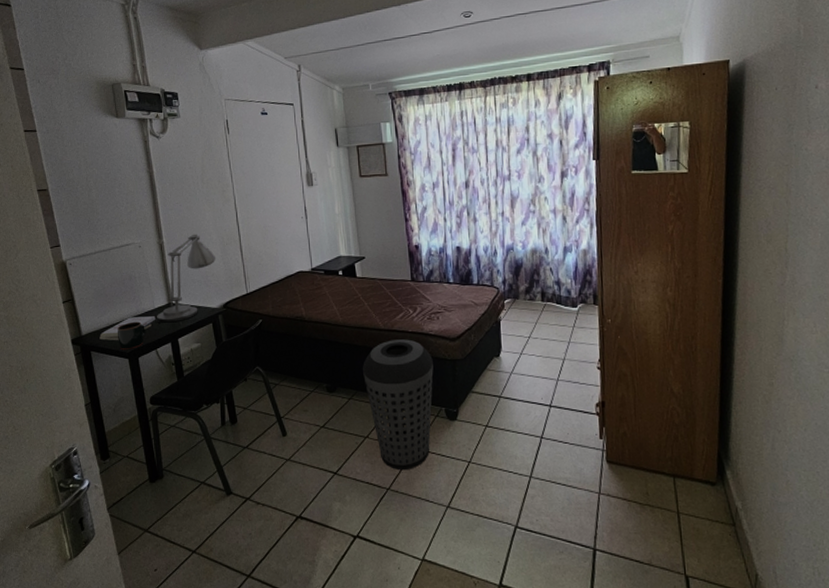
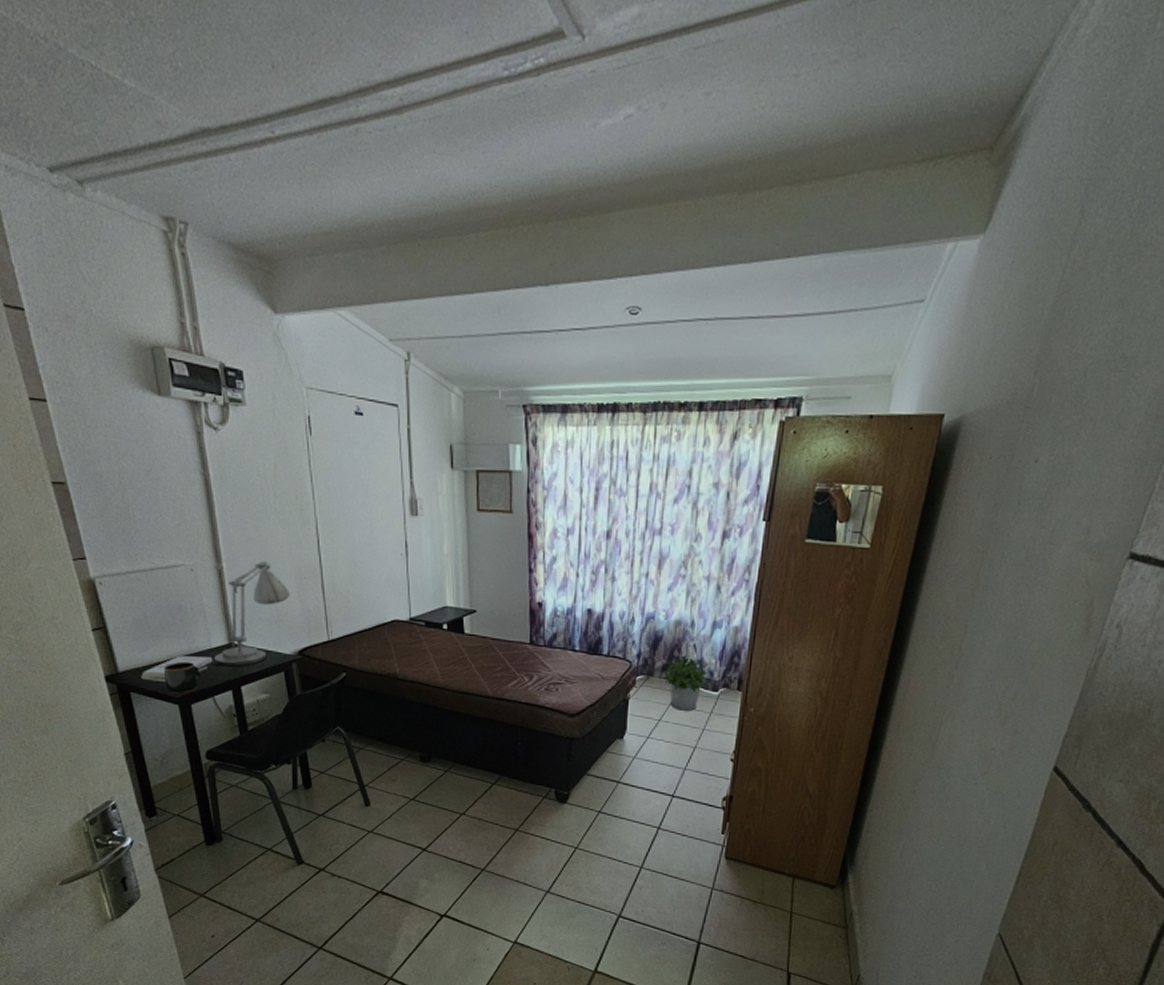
trash bin: present [363,339,434,469] -> none [464,709,546,851]
potted plant: none [526,278,565,327] -> present [662,655,707,711]

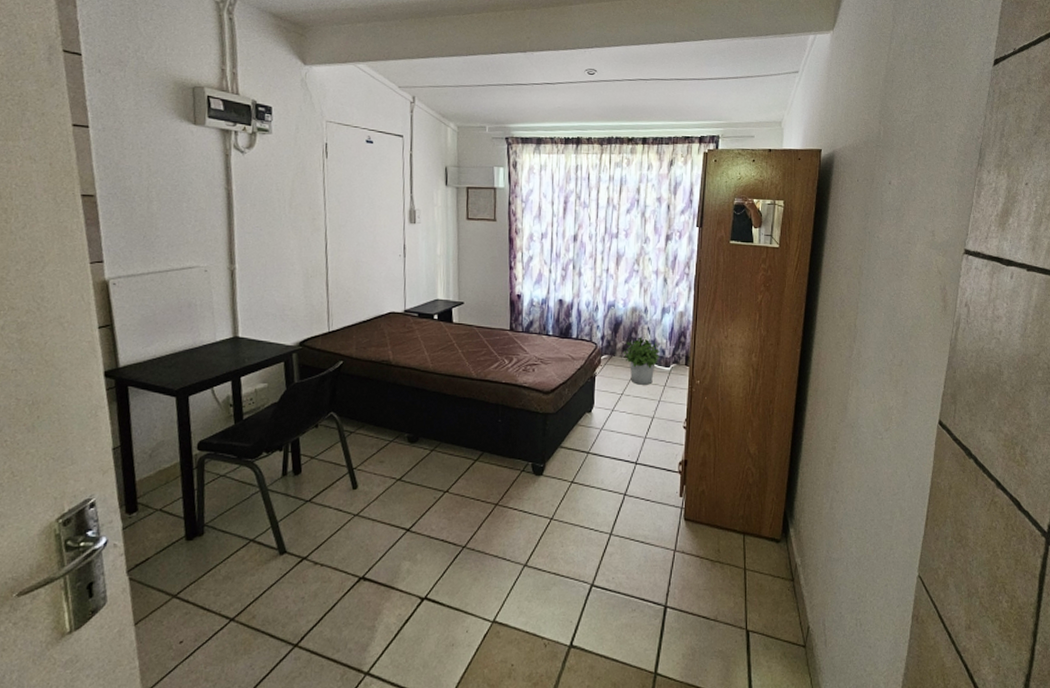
books: present [141,656,213,682] -> none [141,350,216,375]
mug: present [164,661,200,695] -> none [165,355,201,387]
desk lamp: present [212,561,291,667] -> none [214,262,297,359]

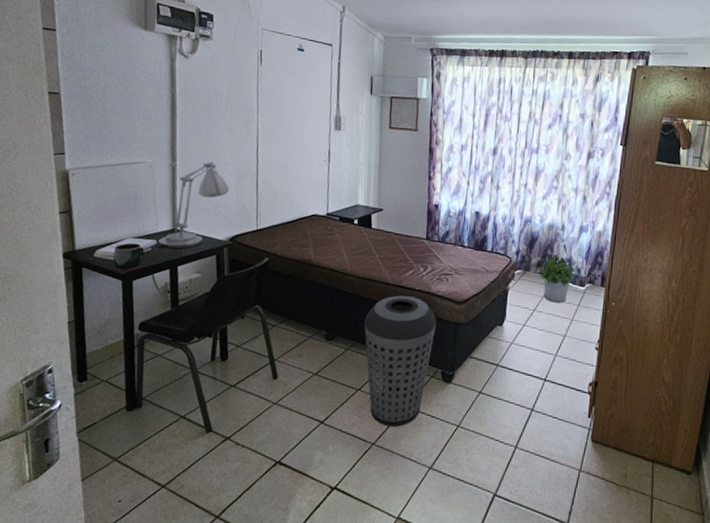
books: none [141,350,216,375] -> present [94,238,157,260]
mug: none [165,355,201,387] -> present [113,243,145,272]
desk lamp: none [214,262,297,359] -> present [156,161,230,249]
trash bin: none [449,390,524,526] -> present [364,295,436,427]

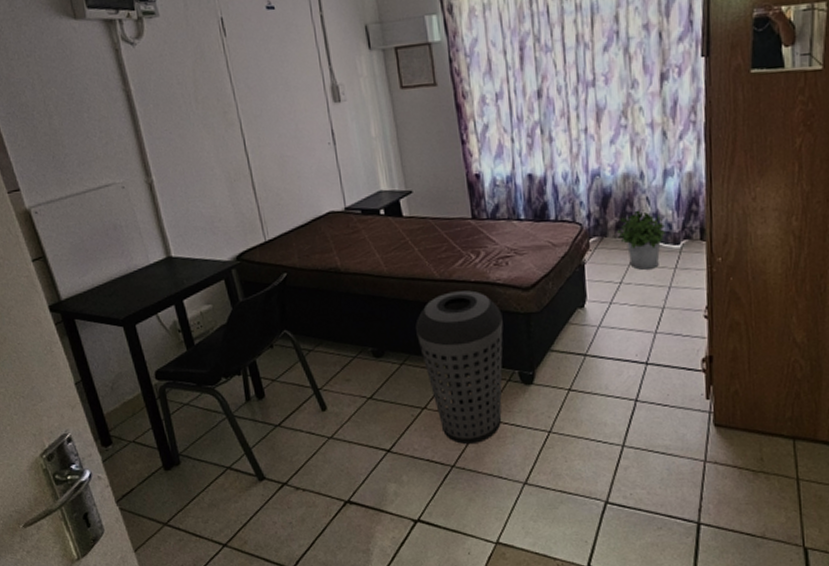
books: present [94,238,157,260] -> none [83,274,153,306]
mug: present [113,243,145,272] -> none [105,281,141,317]
desk lamp: present [156,161,230,249] -> none [151,168,223,282]

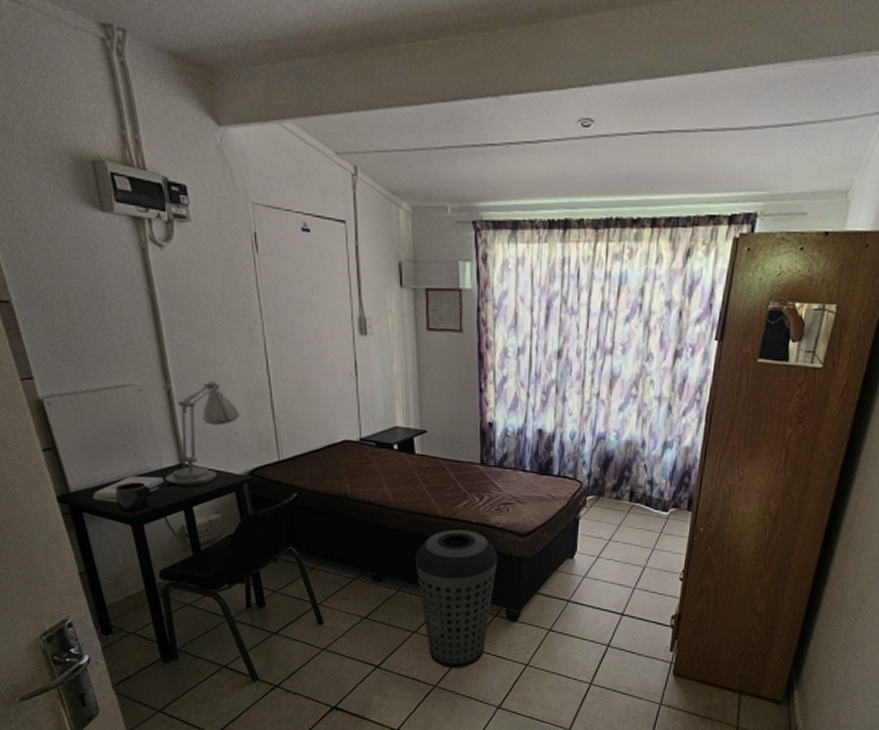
books: none [83,274,153,306] -> present [93,476,164,502]
mug: none [105,281,141,317] -> present [115,482,151,515]
desk lamp: none [151,168,223,282] -> present [163,380,241,487]
potted plant: present [616,210,665,270] -> none [612,475,657,531]

